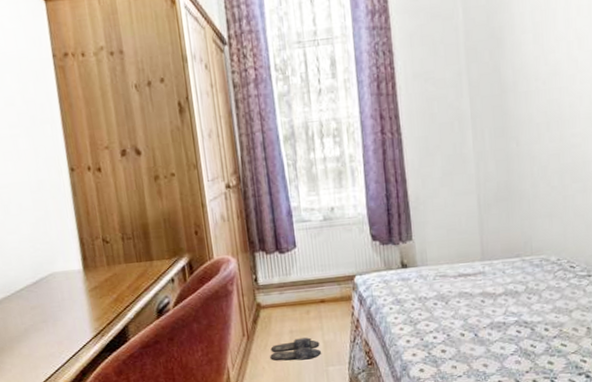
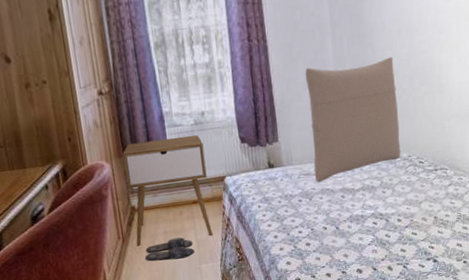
nightstand: none [249,230,341,345] -> present [123,134,213,246]
pillow: none [443,151,549,286] -> present [305,56,401,183]

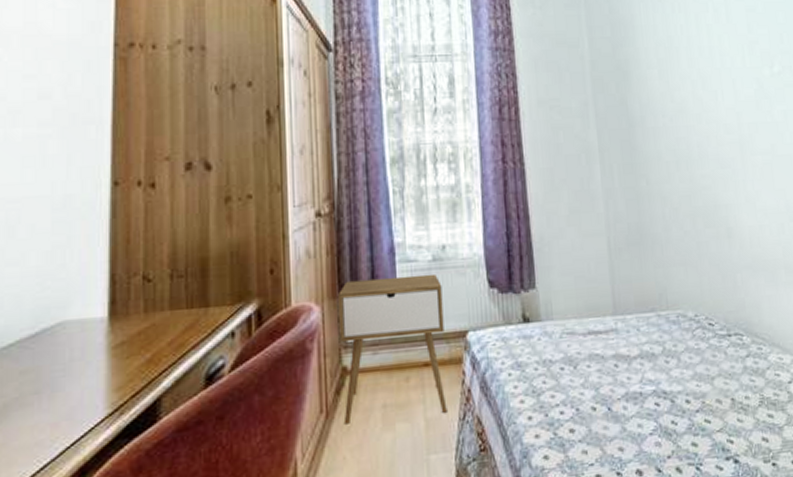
slippers: present [145,237,194,261] -> none [354,414,421,447]
pillow: present [305,56,401,183] -> none [569,191,686,346]

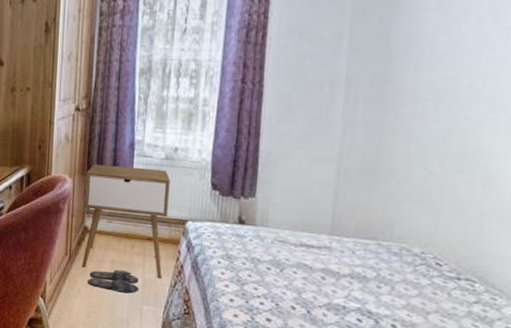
slippers: none [354,414,421,447] -> present [88,269,139,294]

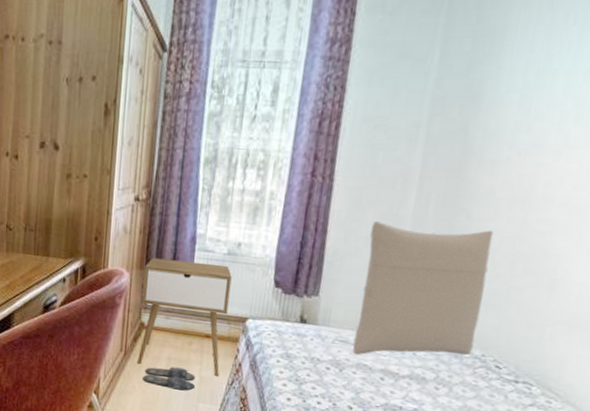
pillow: none [291,124,423,255] -> present [352,221,494,356]

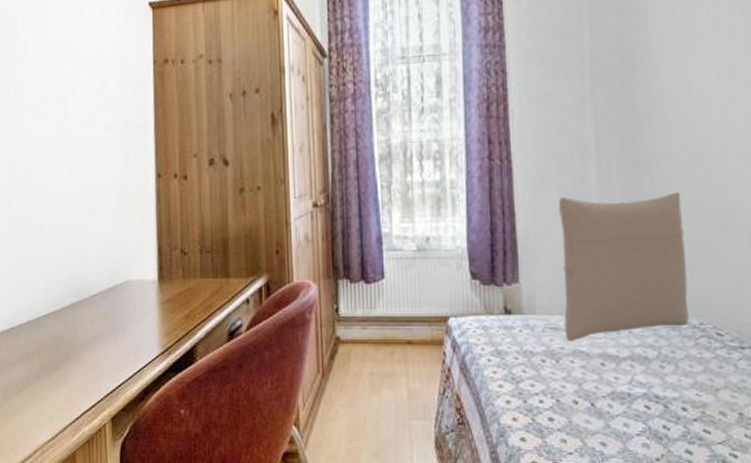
nightstand: present [136,257,232,376] -> none [332,262,428,386]
slippers: present [143,366,196,391] -> none [346,382,404,409]

